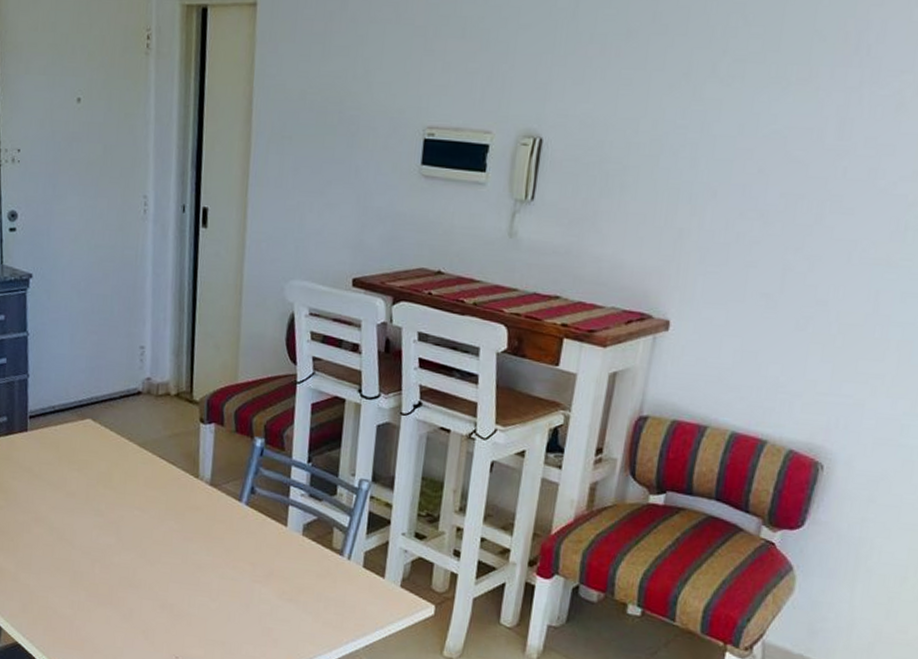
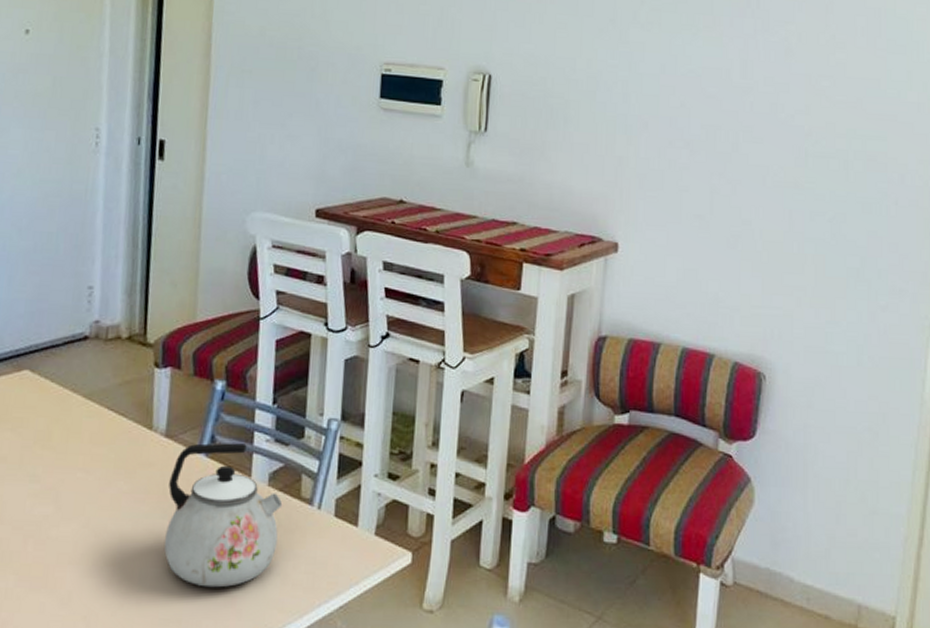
kettle: none [209,493,316,619] -> present [164,443,283,588]

